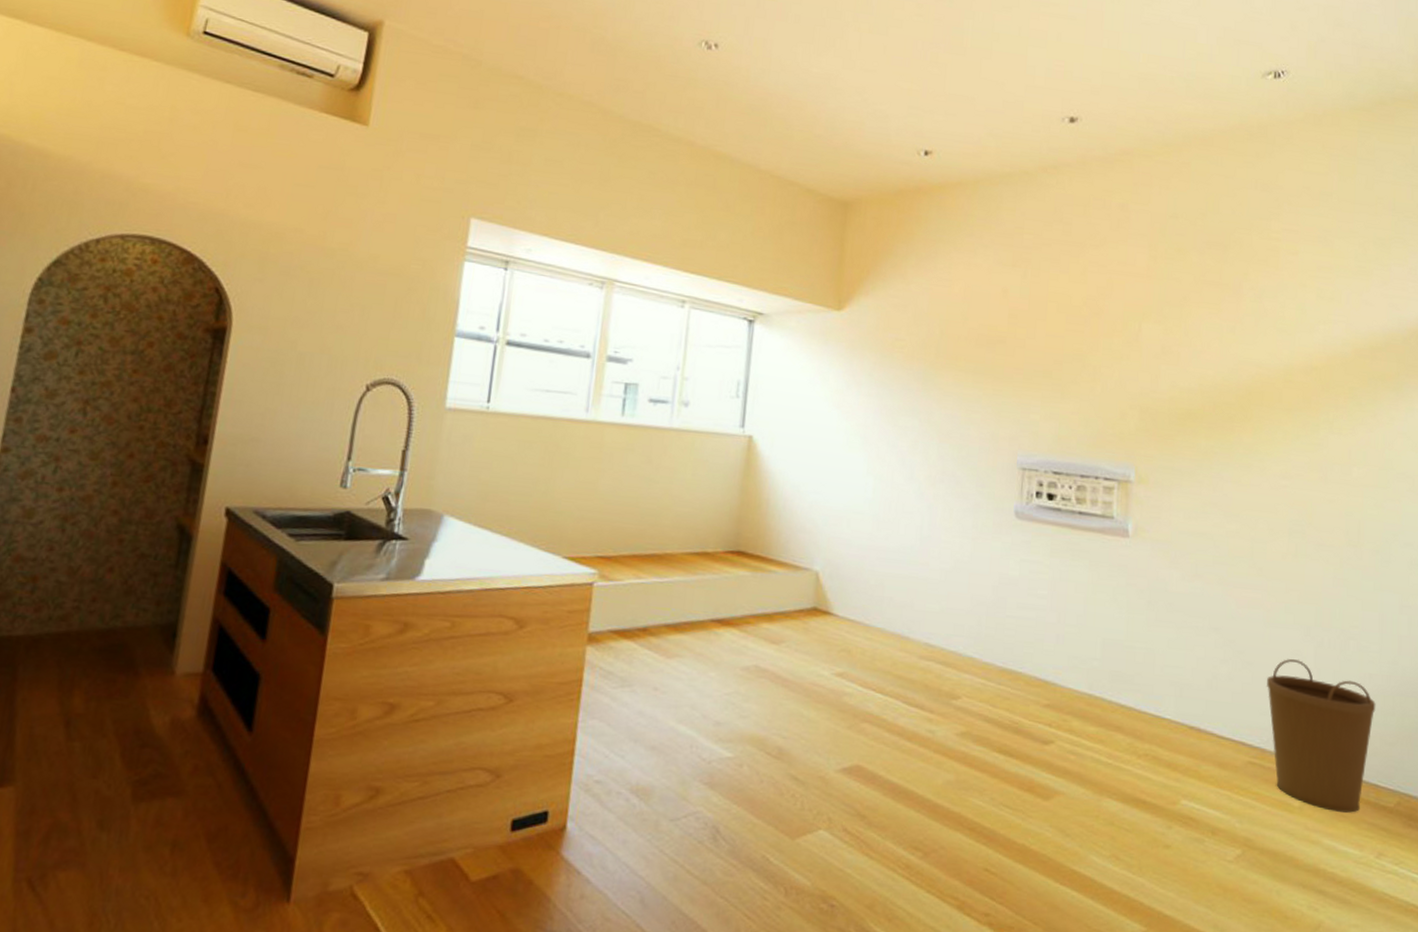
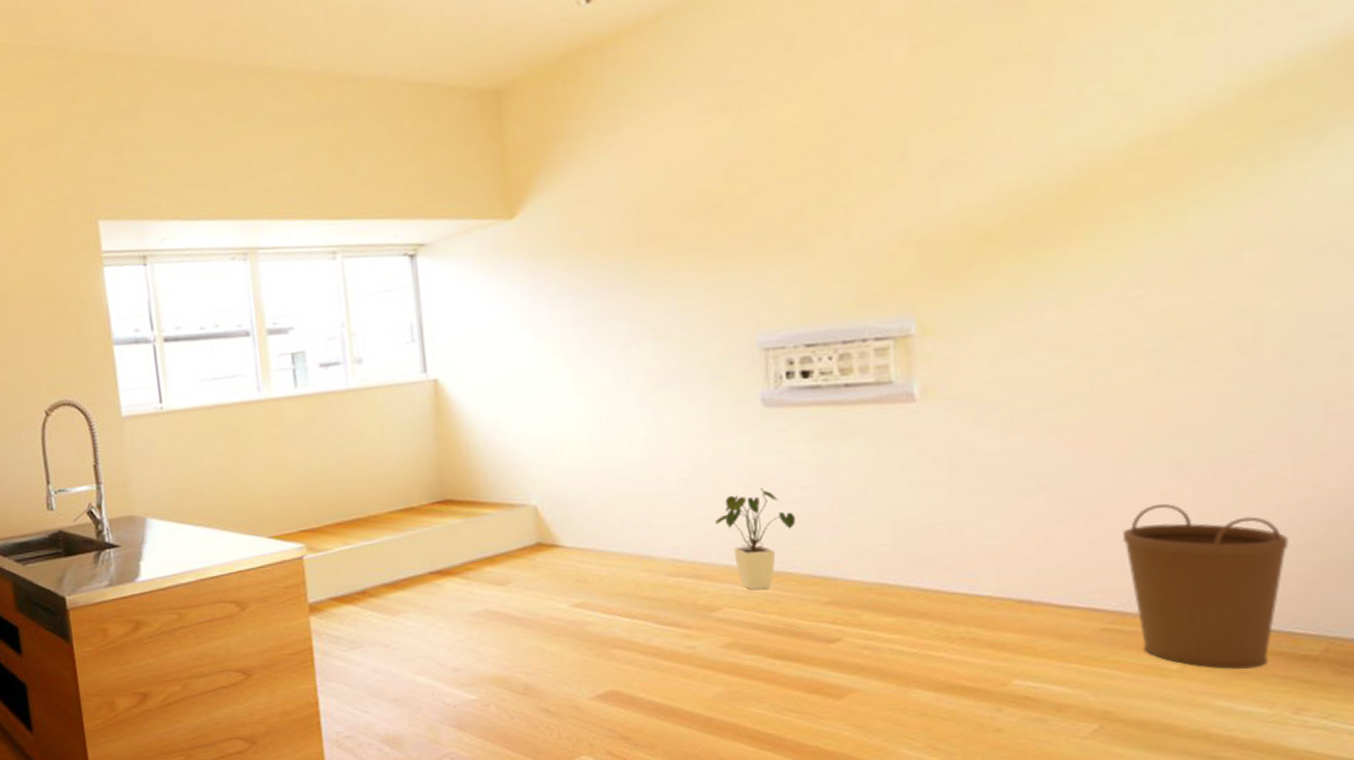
house plant: none [966,589,1029,684] -> present [715,487,795,590]

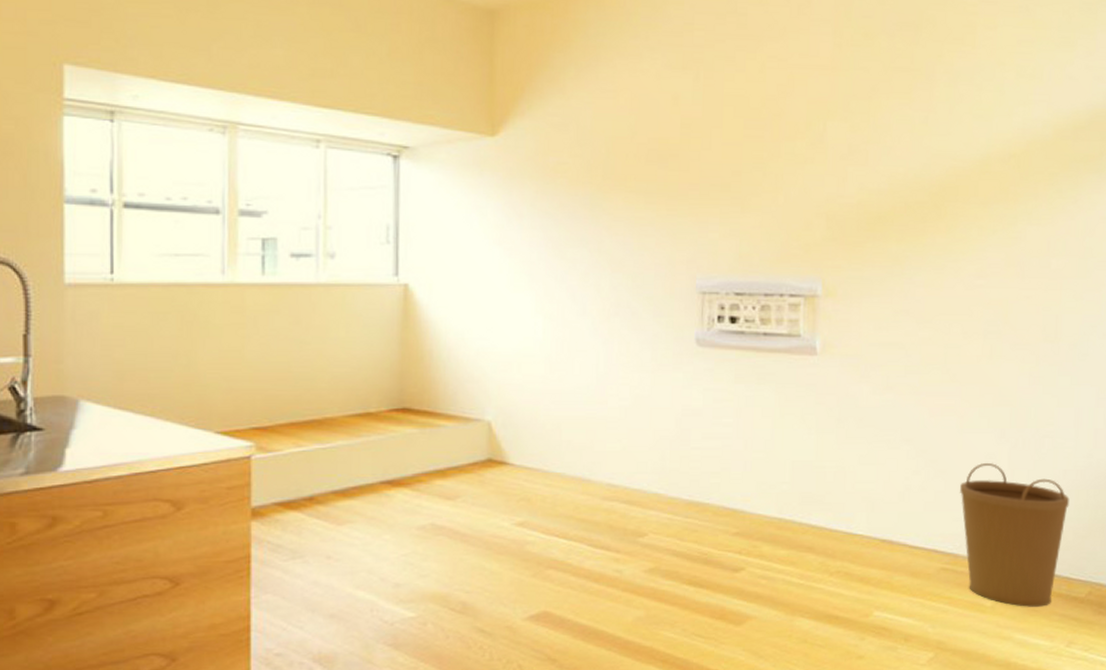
house plant: present [715,487,795,590] -> none [648,421,715,517]

